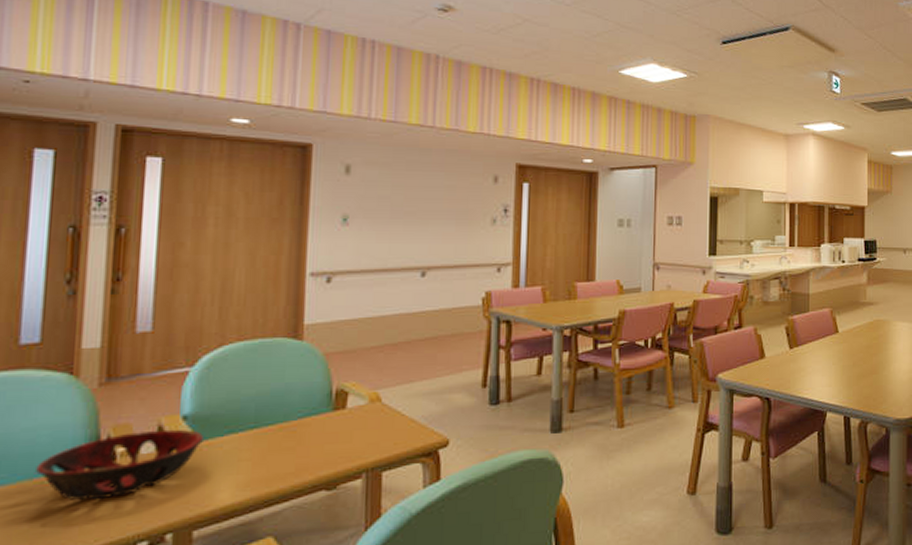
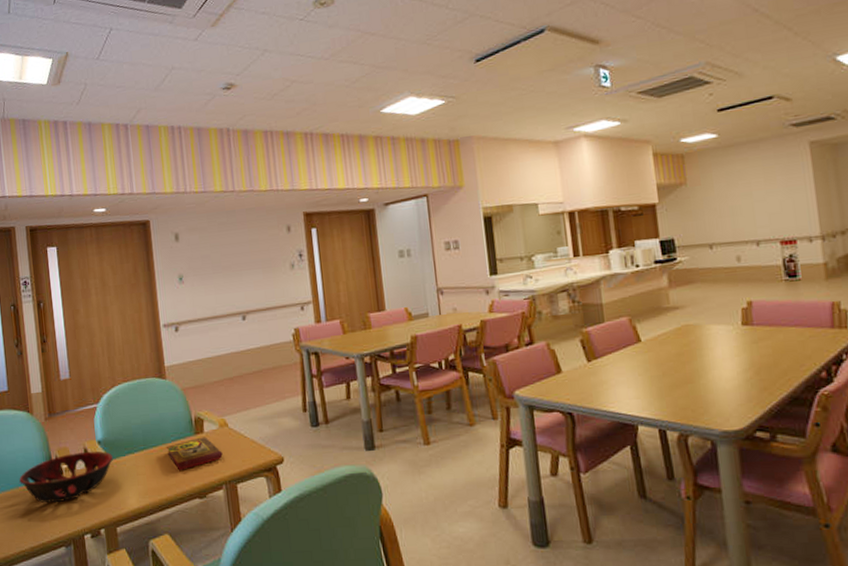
book: none [288,413,368,455] -> present [166,437,223,471]

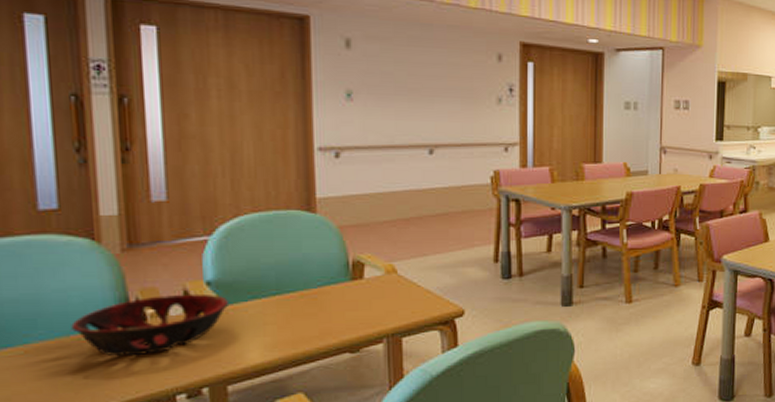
book: present [166,437,223,471] -> none [309,283,387,321]

